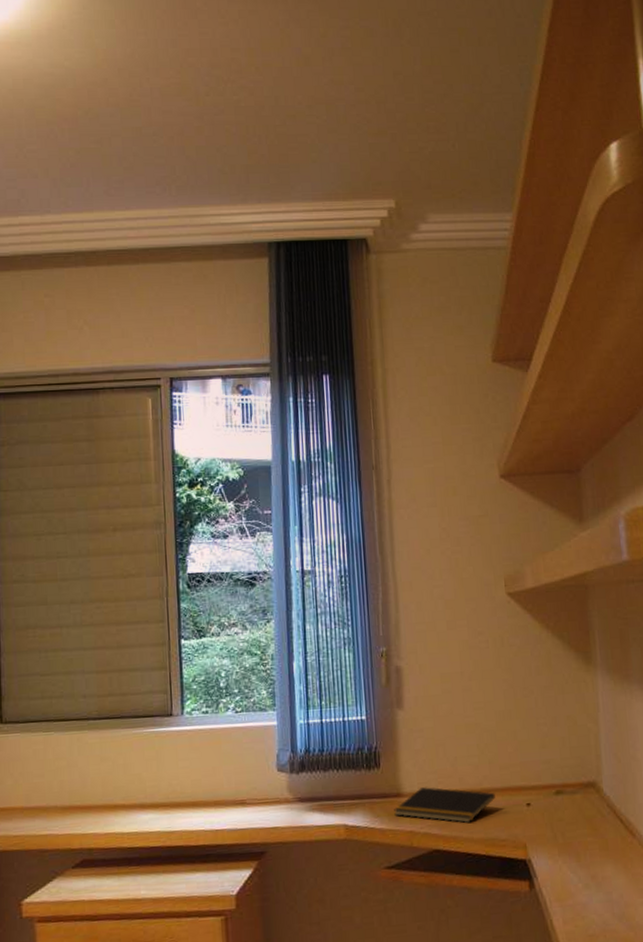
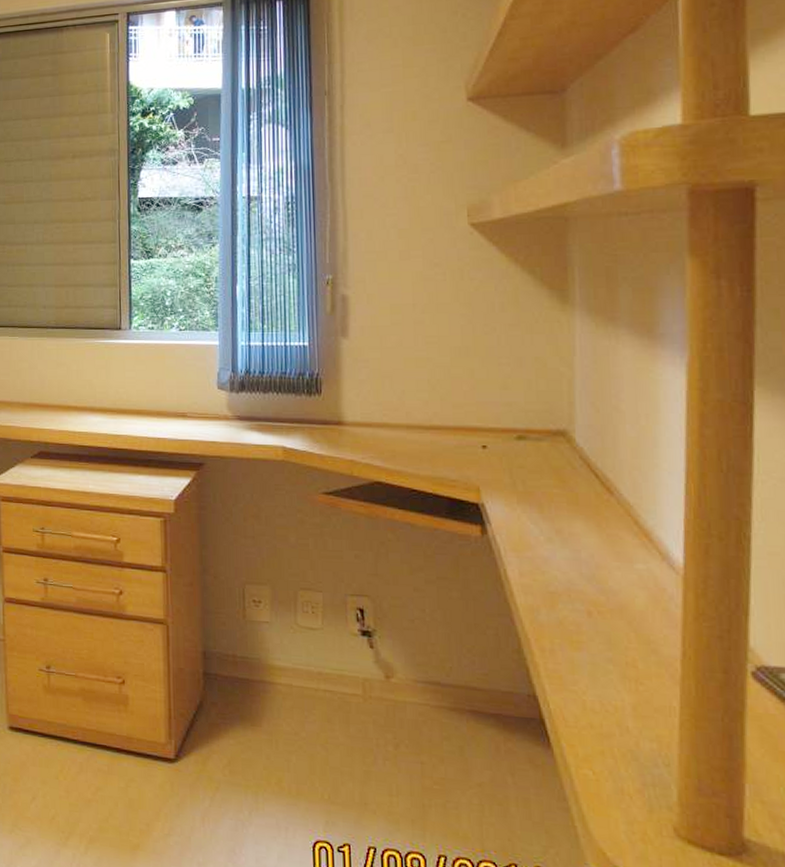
notepad: present [394,787,495,824] -> none [334,418,446,459]

